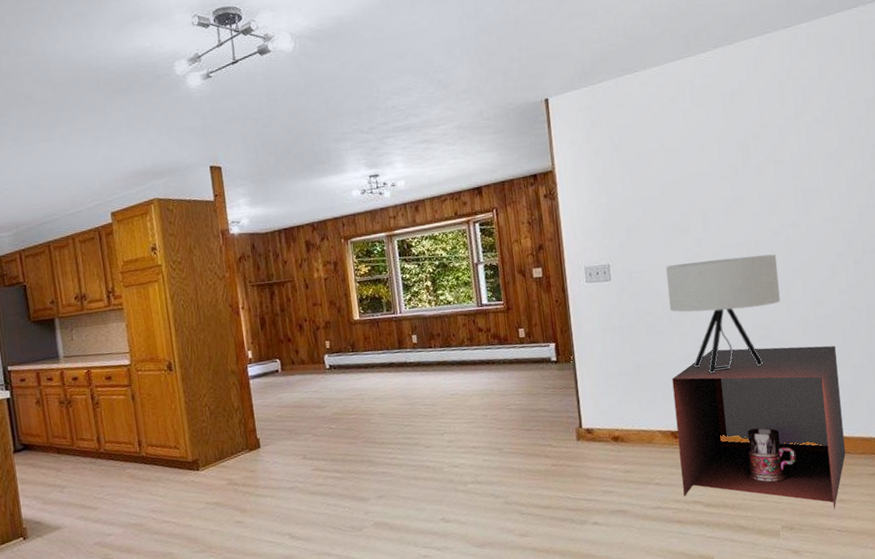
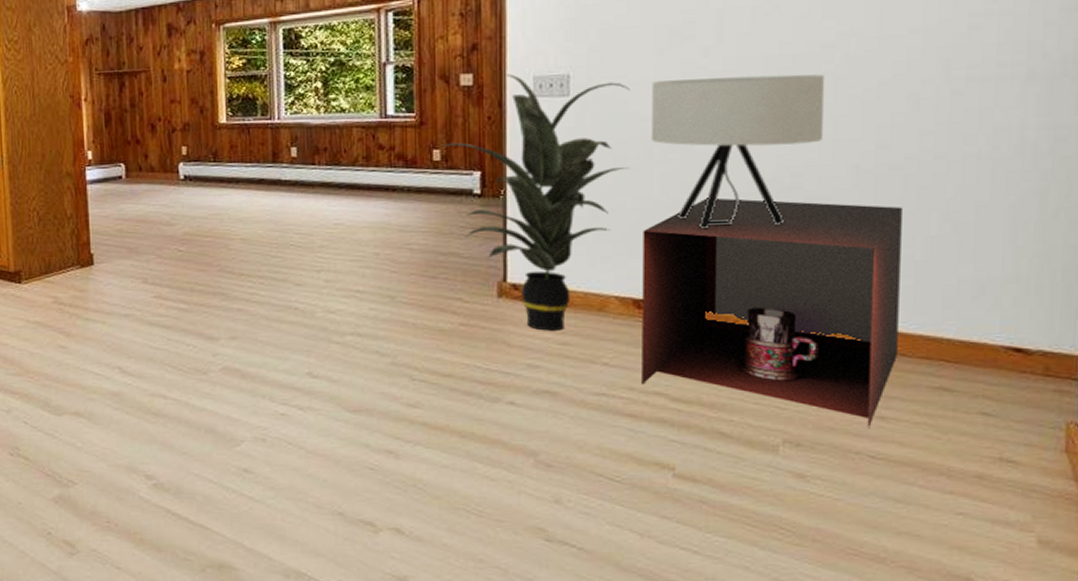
indoor plant: none [523,266,658,463] -> present [440,74,630,331]

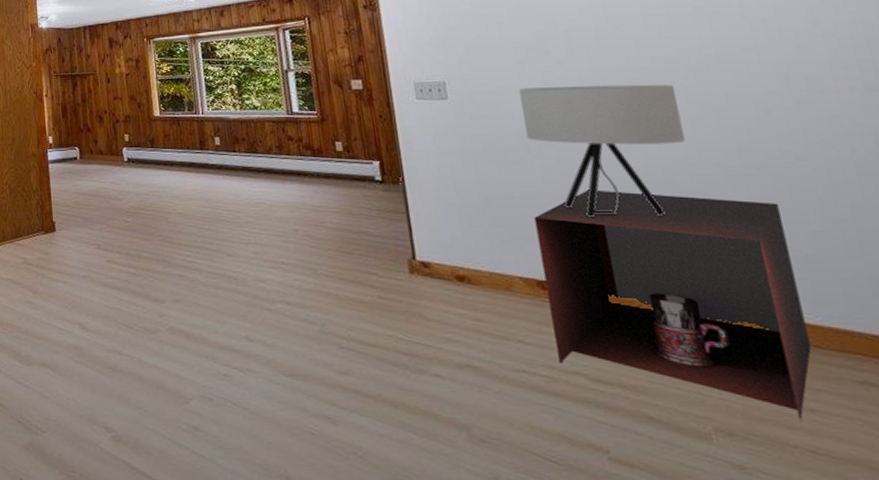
indoor plant: present [440,74,630,331] -> none [341,80,512,307]

